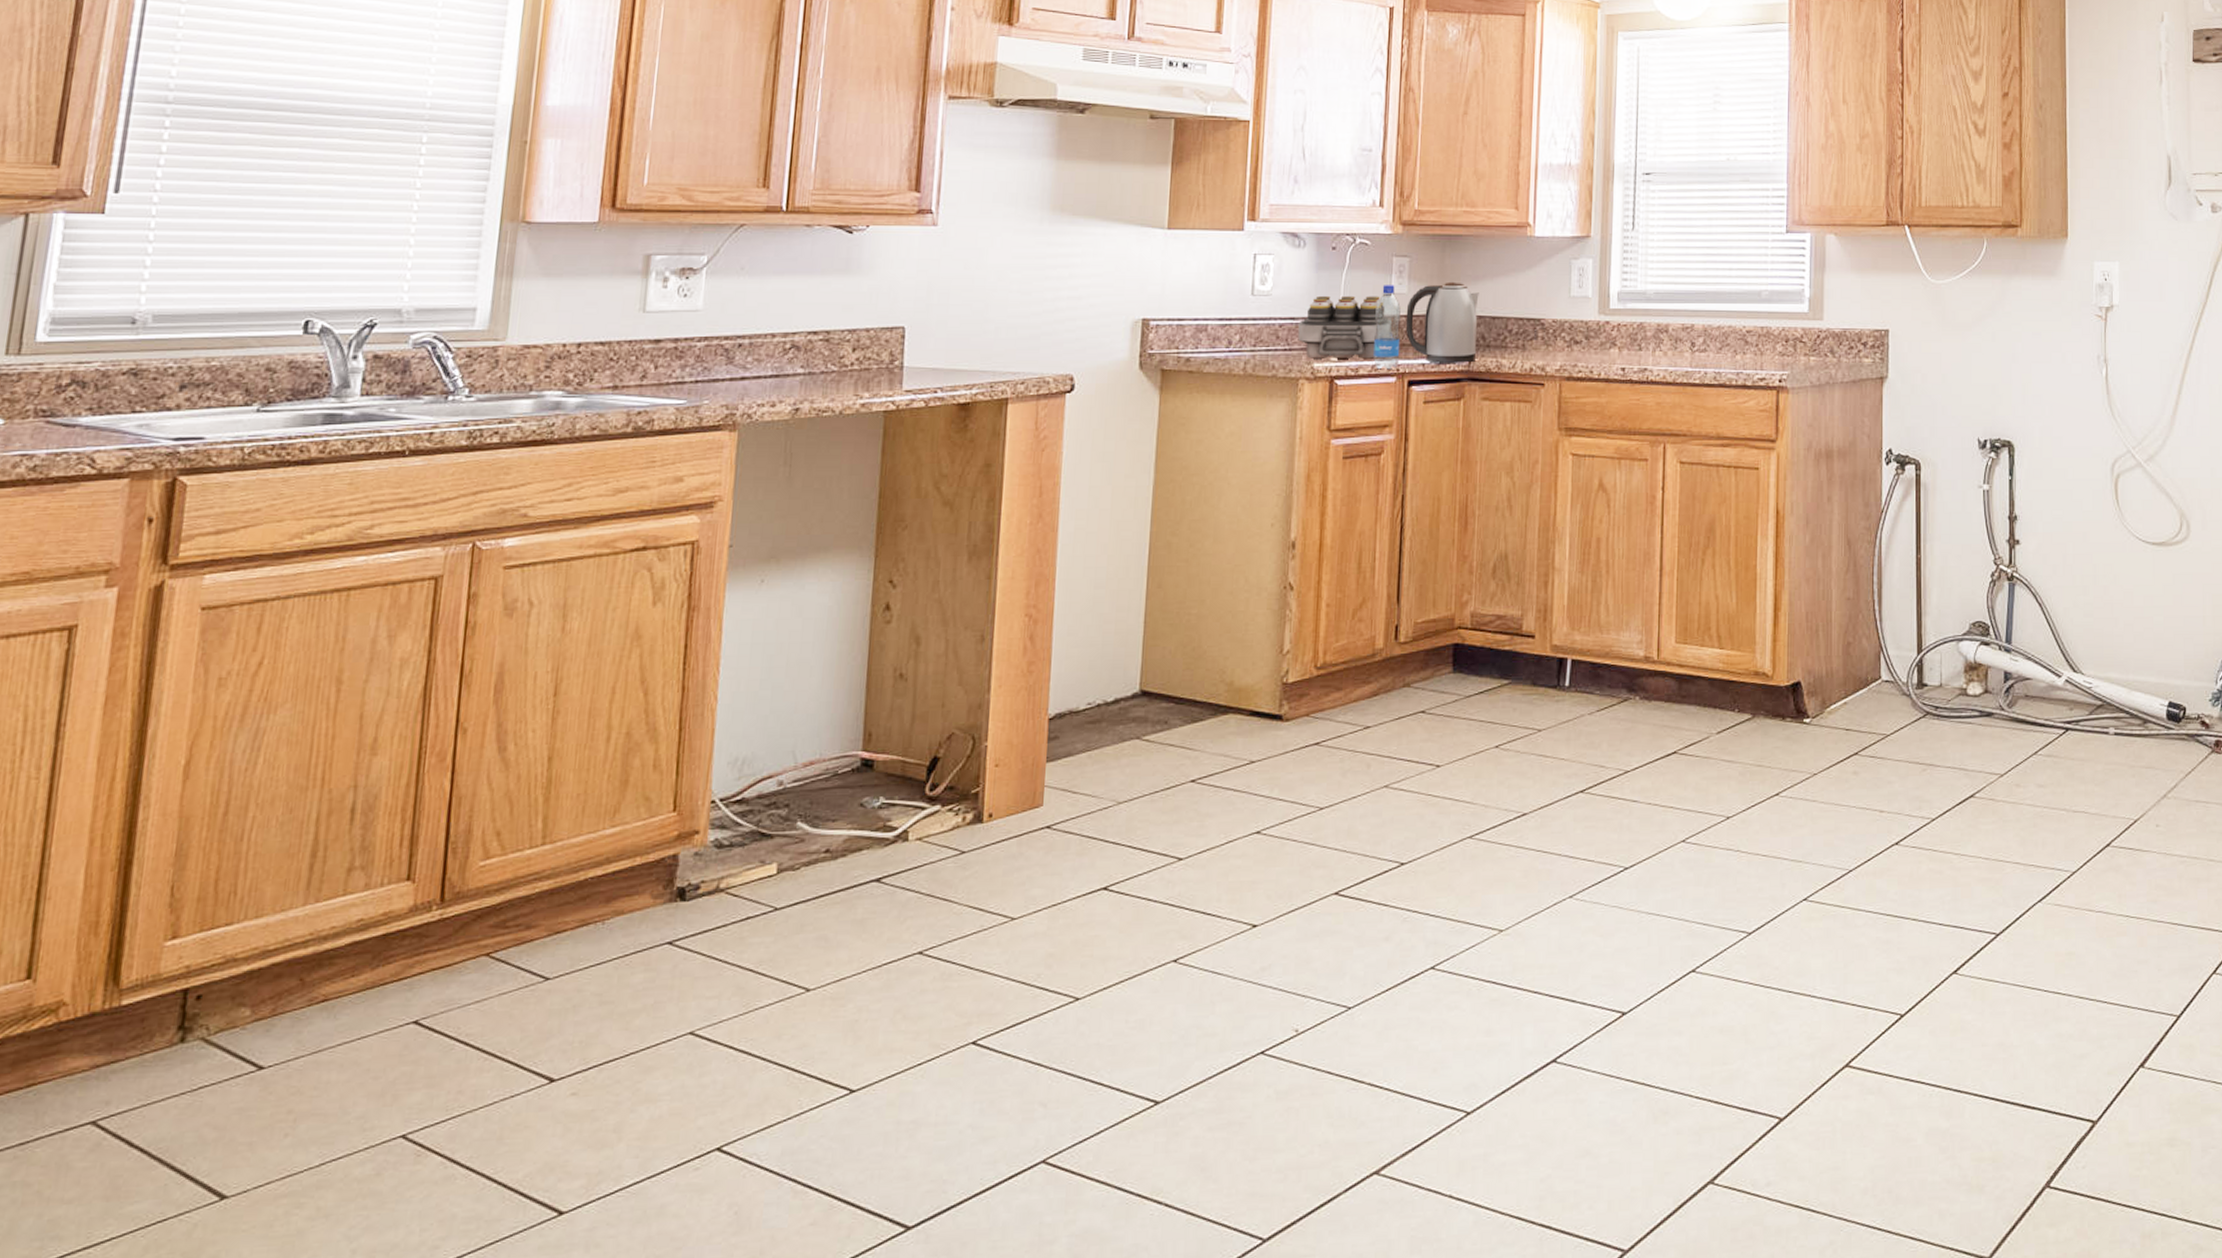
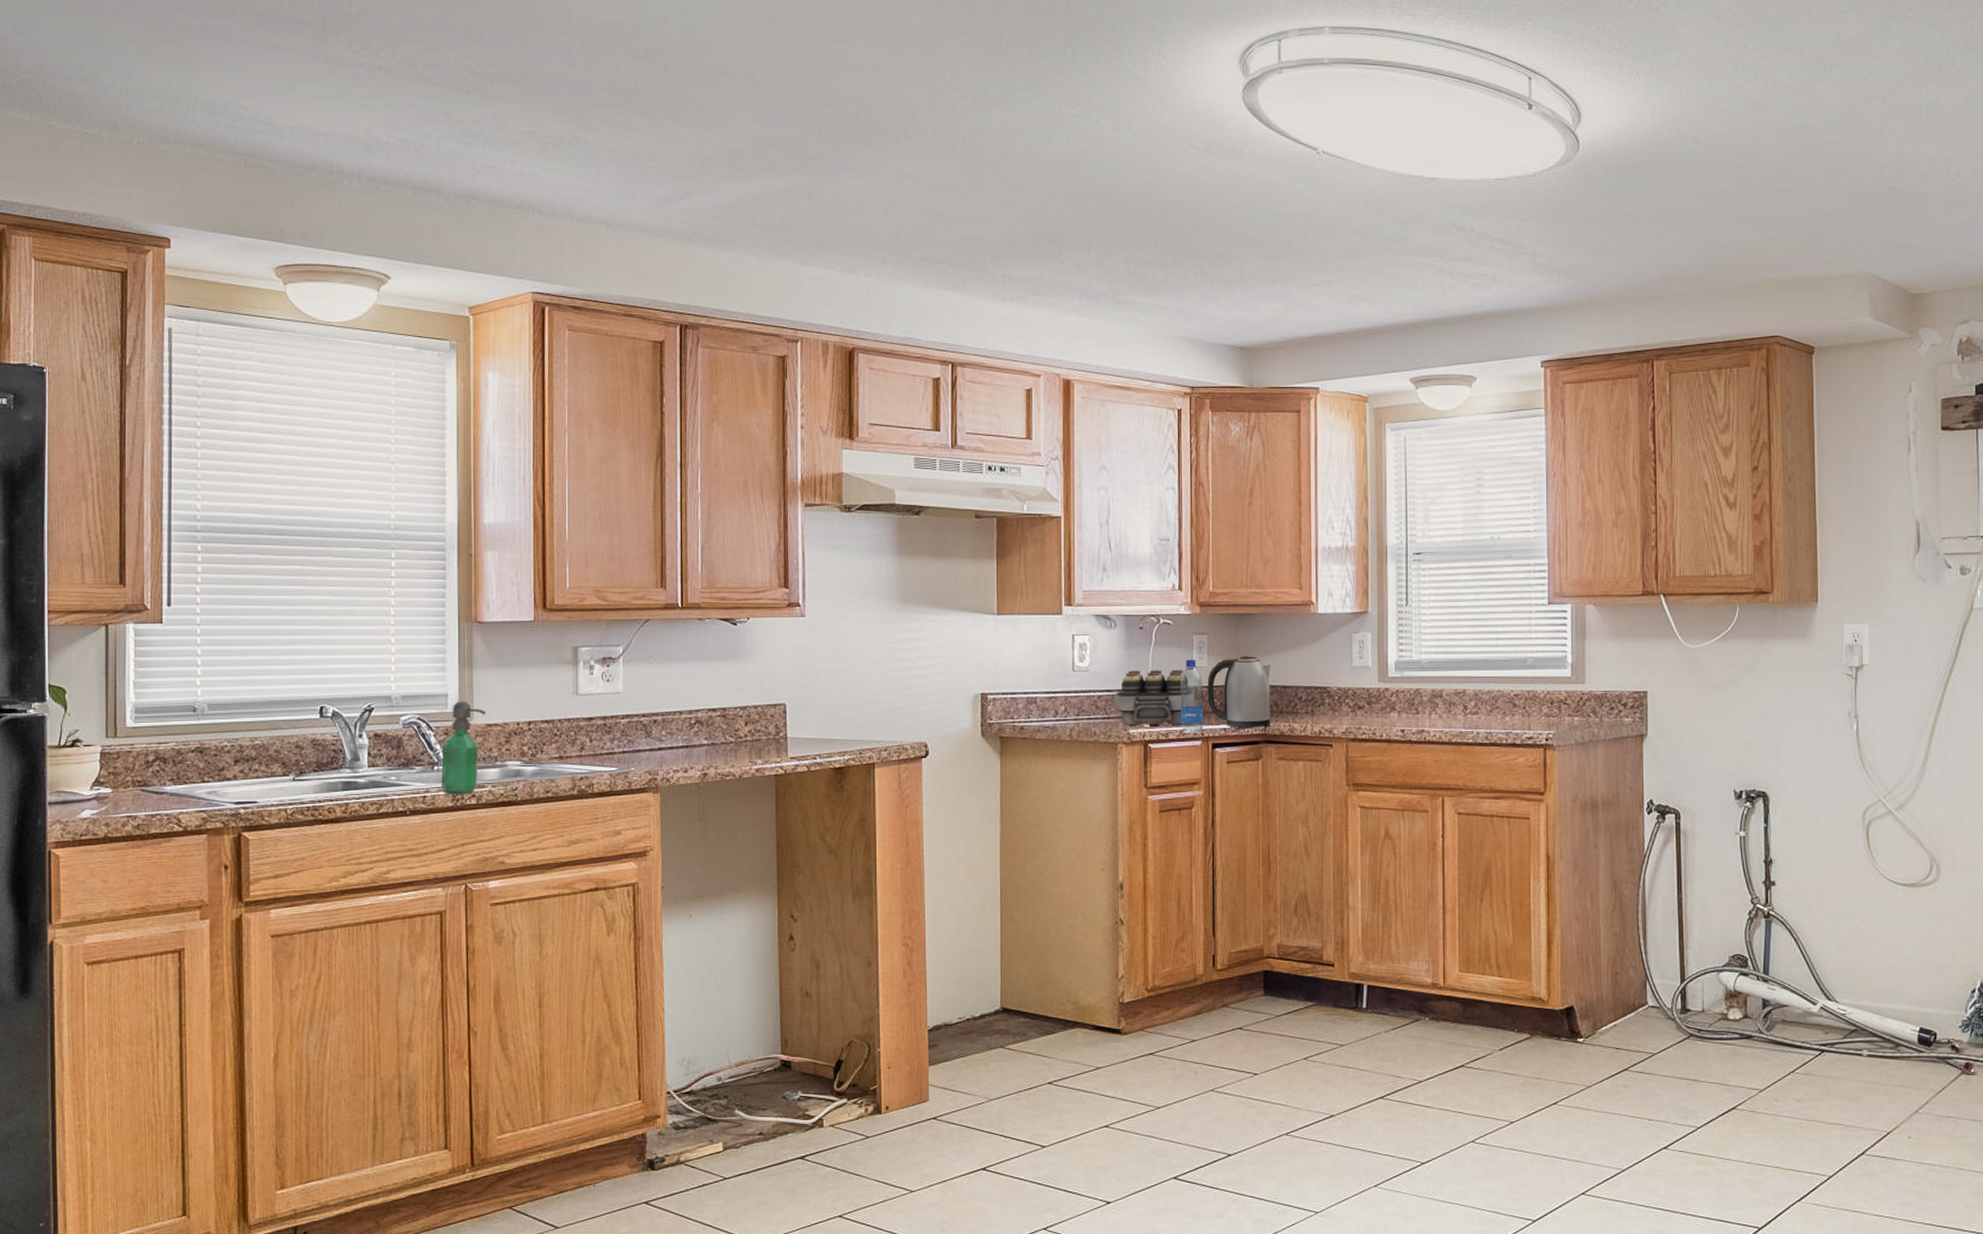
soap dispenser: none [455,317,524,432] -> present [441,701,486,795]

